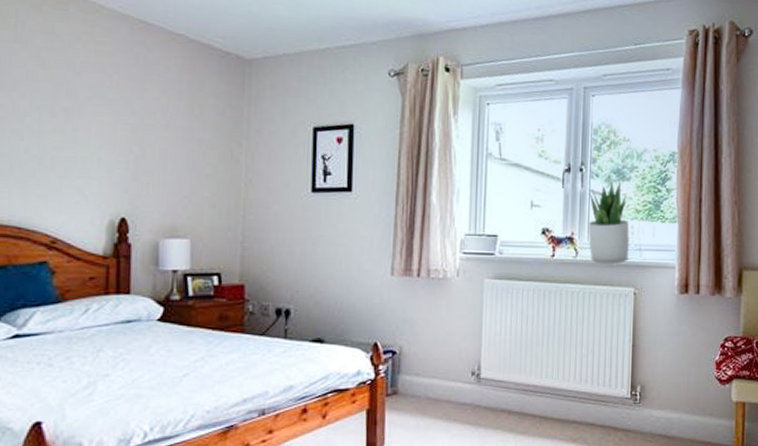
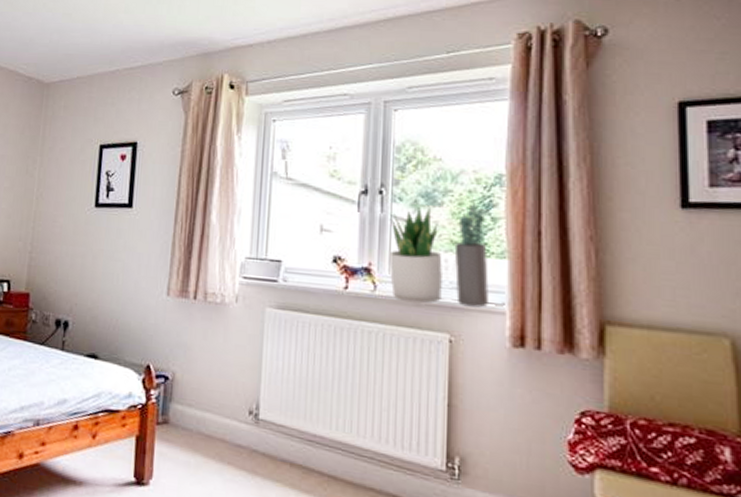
vase: none [638,174,664,264] -> present [454,199,489,308]

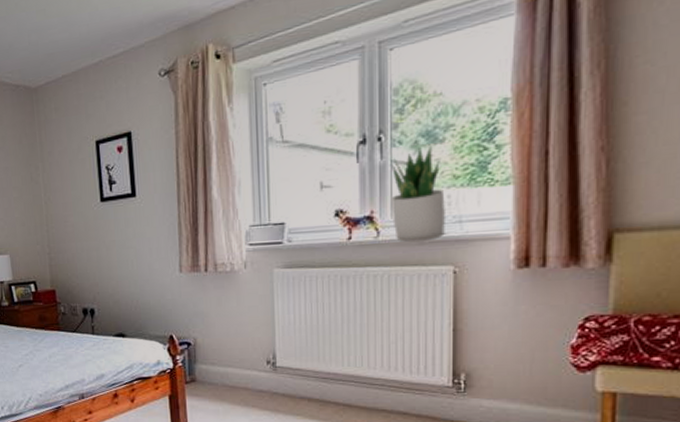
vase: present [454,199,489,308] -> none [457,129,493,238]

